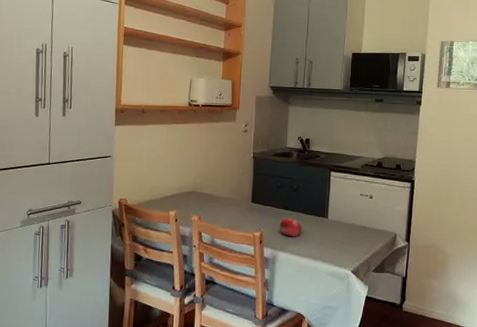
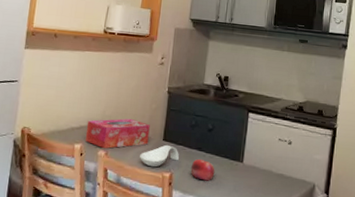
tissue box: none [178,185,239,214] -> present [85,118,150,149]
spoon rest: none [231,206,268,228] -> present [140,144,180,167]

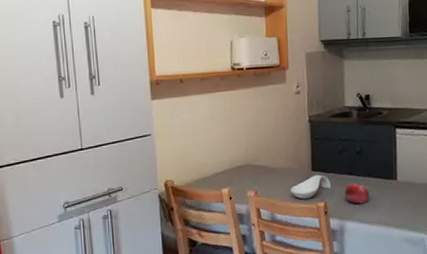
tissue box: present [85,118,150,149] -> none [230,154,297,189]

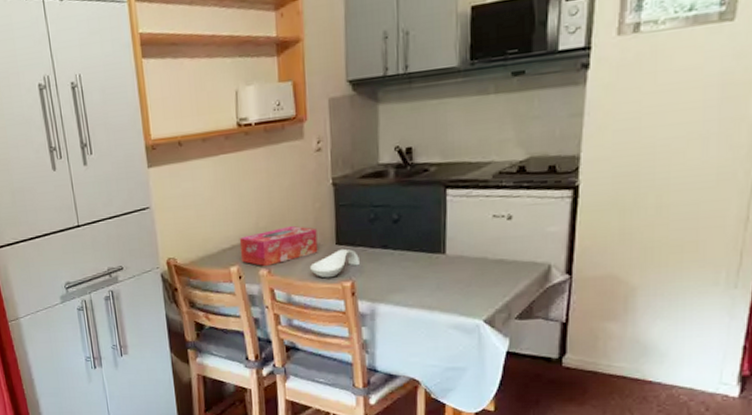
tissue box: none [230,154,297,189] -> present [239,226,318,267]
fruit: present [344,183,370,204] -> none [376,258,409,284]

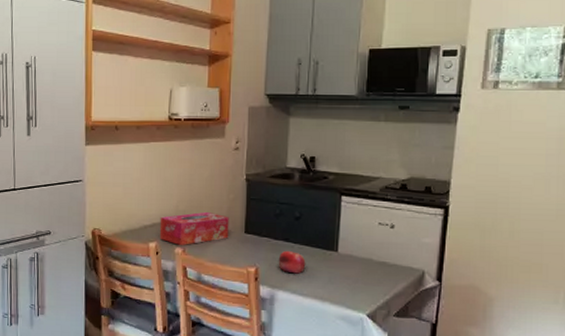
spoon rest: present [310,248,361,278] -> none [220,237,265,263]
fruit: none [376,258,409,284] -> present [278,250,306,274]

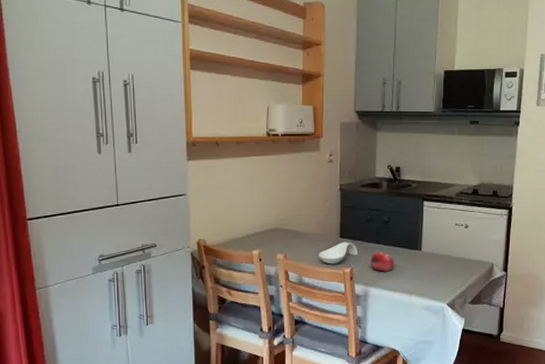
tissue box: present [159,212,229,246] -> none [262,220,326,252]
spoon rest: none [220,237,265,263] -> present [319,241,359,265]

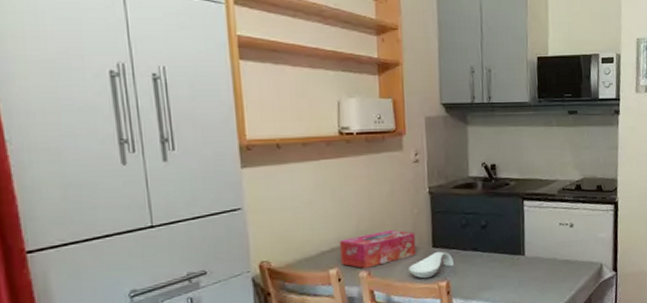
tissue box: none [262,220,326,252] -> present [339,230,416,269]
fruit: present [370,251,394,272] -> none [468,259,496,282]

